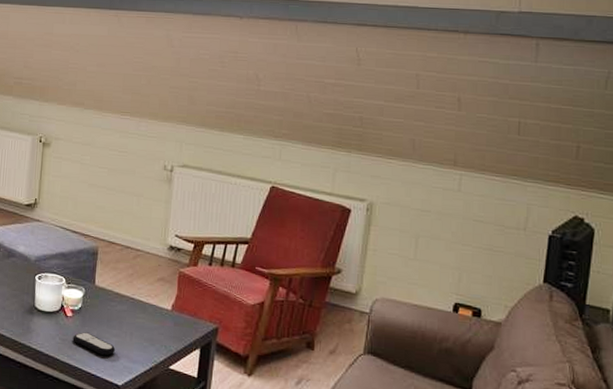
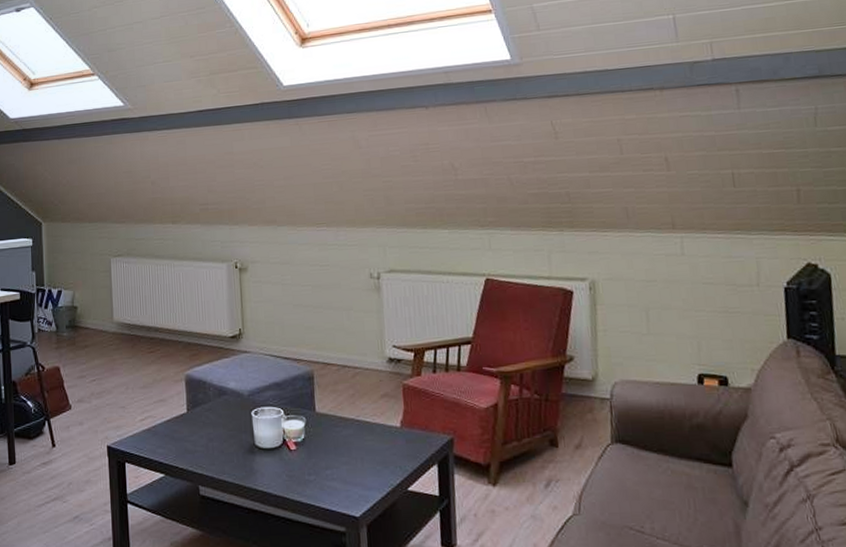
remote control: present [73,332,116,355] -> none [300,464,348,486]

